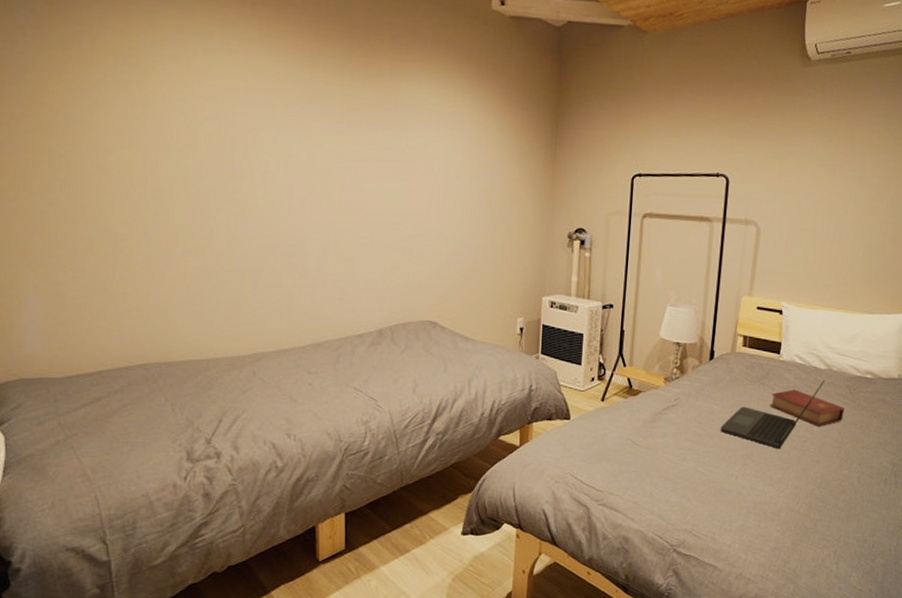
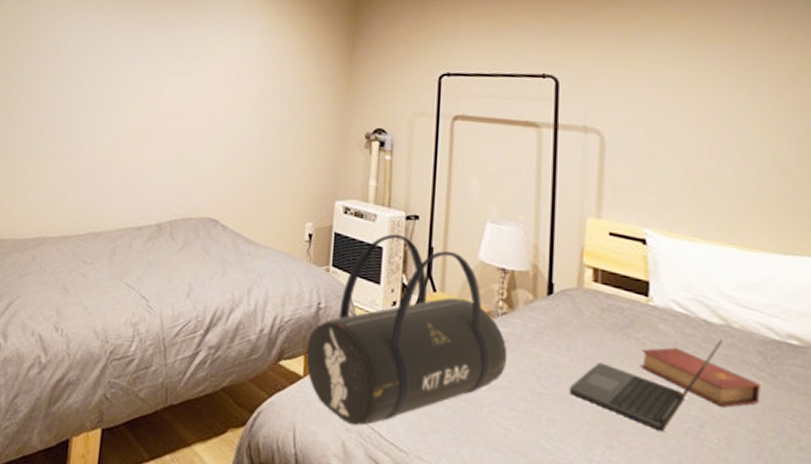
duffel bag: none [521,322,678,478] -> present [306,234,508,426]

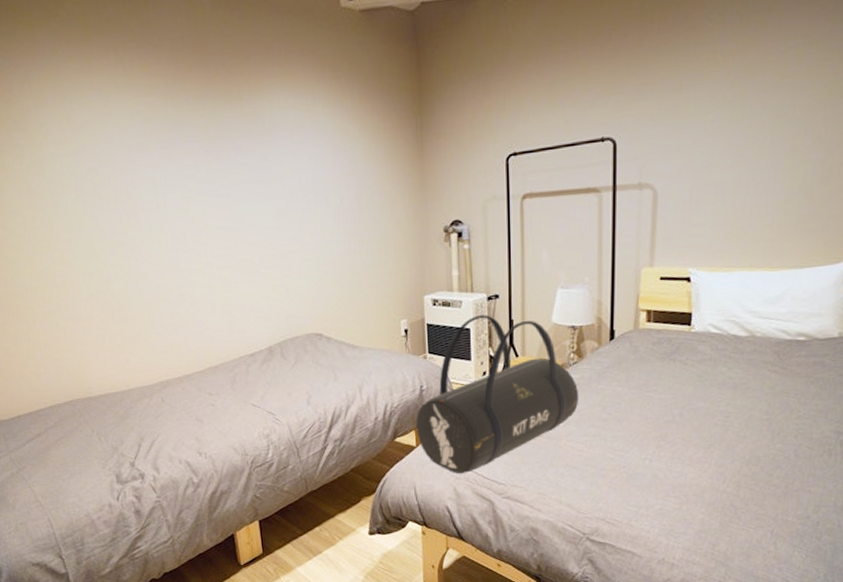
laptop: present [569,338,724,431] -> none [628,347,748,427]
book: present [640,347,762,407] -> none [683,362,774,399]

